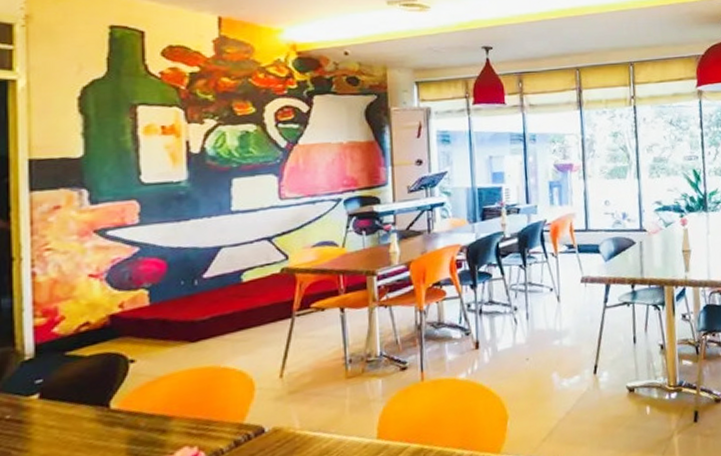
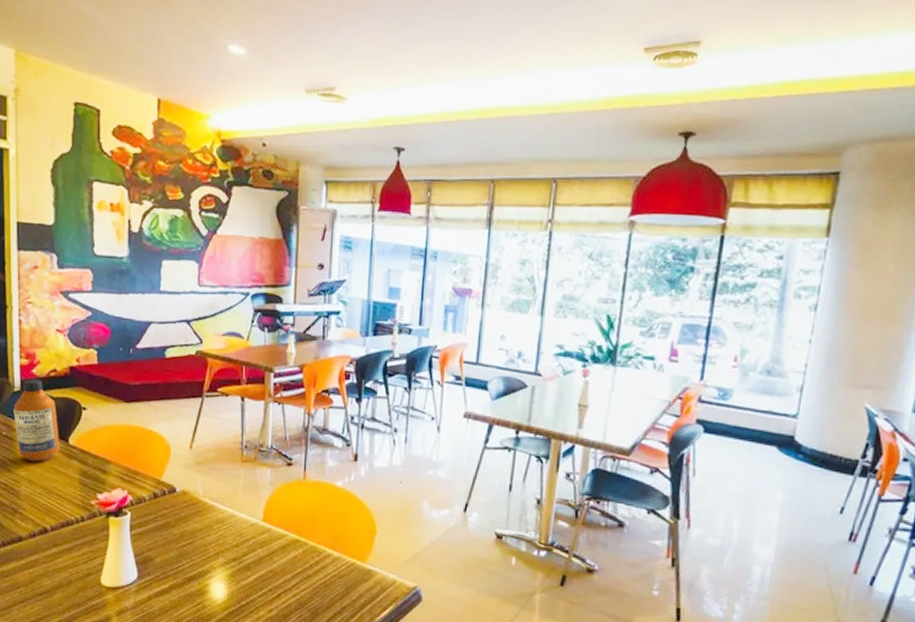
bottle: none [23,338,95,445] -> present [13,379,59,462]

